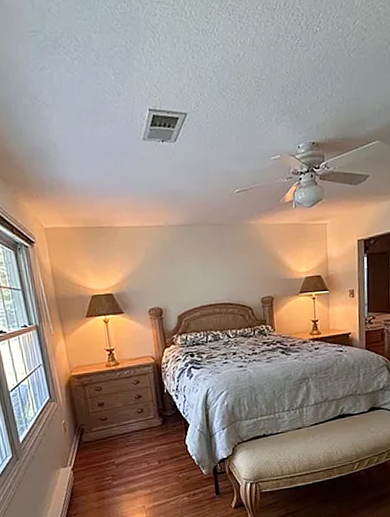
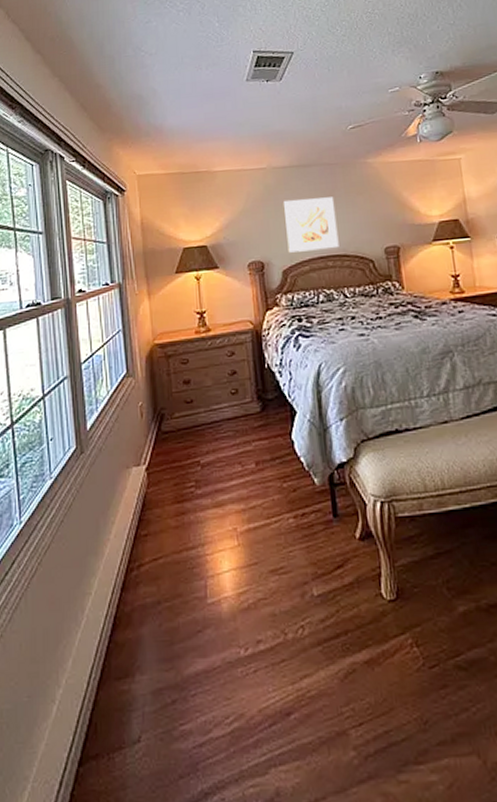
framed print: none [177,254,225,301] -> present [282,197,339,253]

